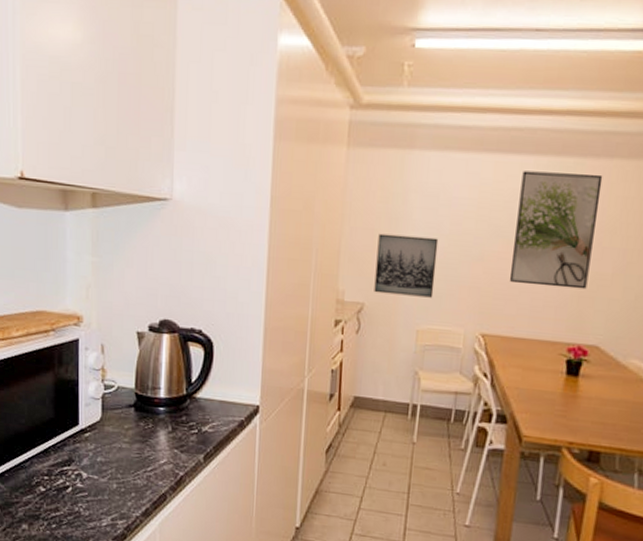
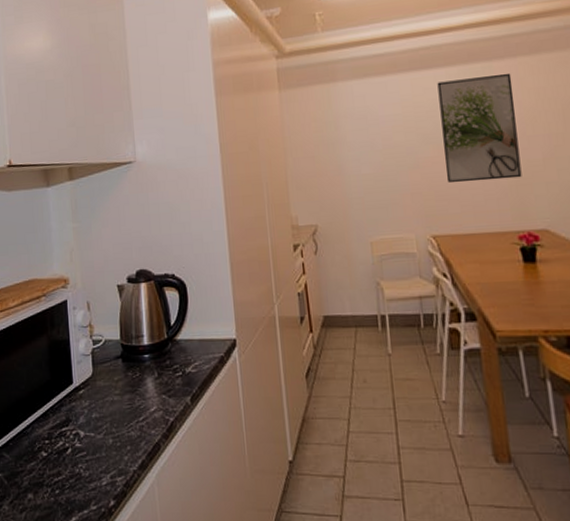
wall art: present [374,233,439,298] -> none [319,154,380,214]

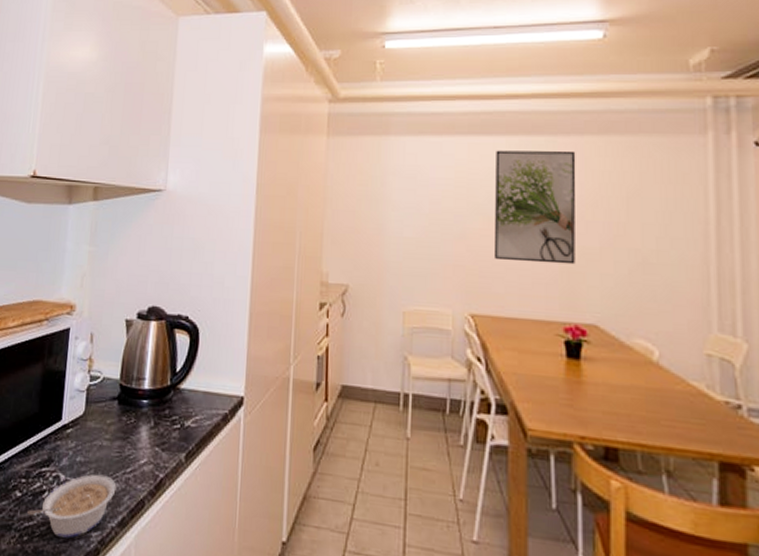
legume: none [55,426,133,486] -> present [27,474,117,538]

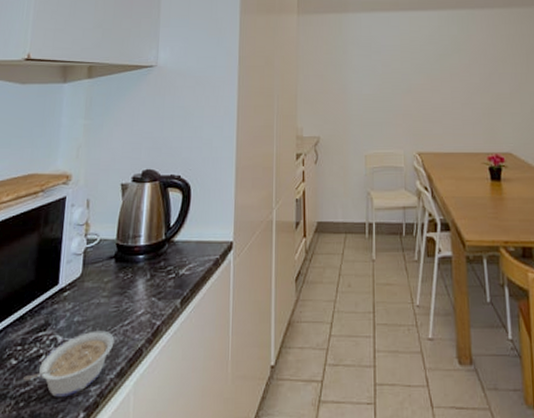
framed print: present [493,150,576,265] -> none [430,20,493,108]

